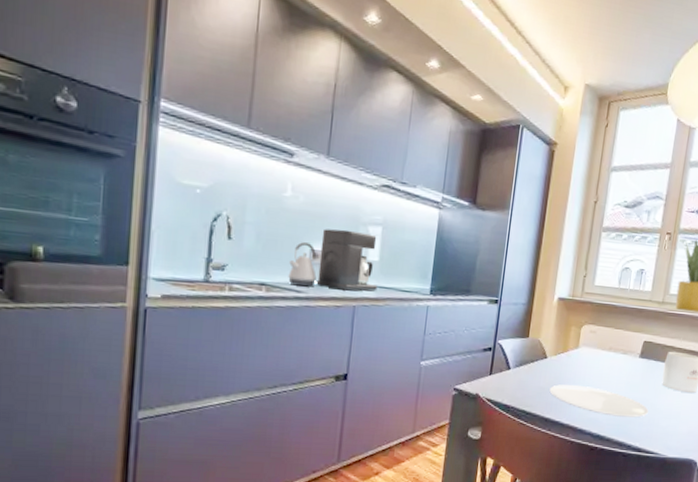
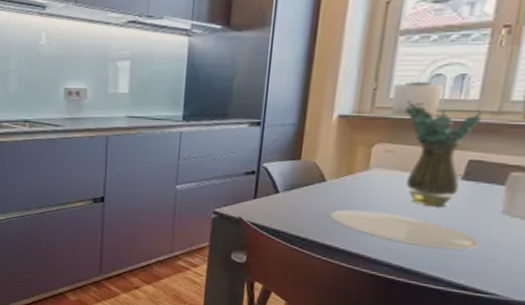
kettle: present [288,242,317,287] -> none [47,82,71,121]
coffee maker: present [316,228,378,292] -> none [71,67,129,122]
planter: none [595,272,630,303] -> present [391,81,444,116]
vase: none [603,288,653,380] -> present [404,100,482,207]

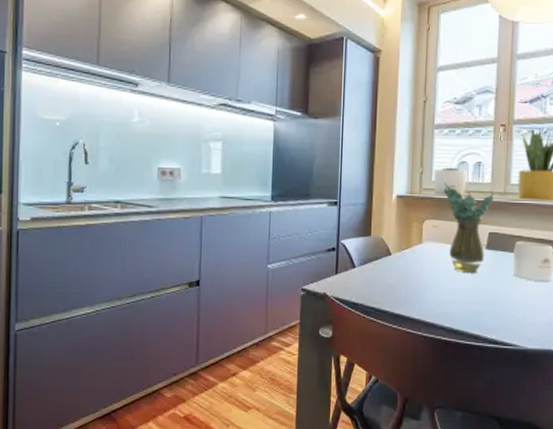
plate: present [330,209,479,251] -> none [397,279,502,311]

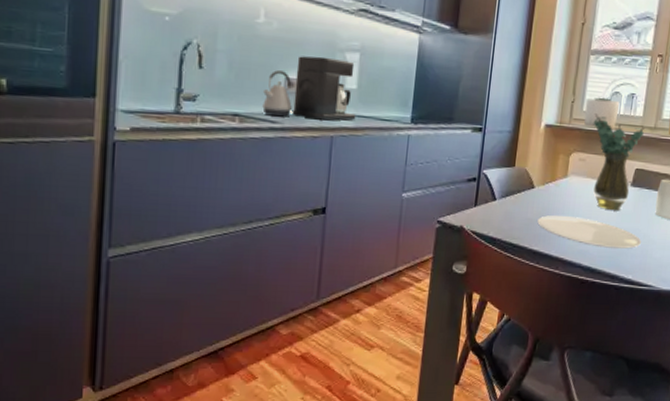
kettle: none [140,162,165,202] -> present [262,70,292,117]
coffee maker: none [165,147,222,203] -> present [291,56,356,121]
plate: none [397,279,502,311] -> present [537,215,641,250]

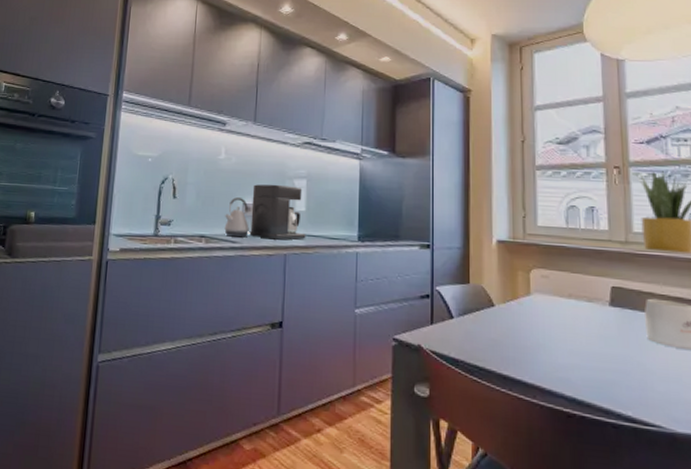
plate: present [537,215,641,250] -> none [503,336,636,380]
planter: present [584,97,620,129] -> none [539,211,579,244]
vase: present [593,113,644,210] -> none [551,228,614,333]

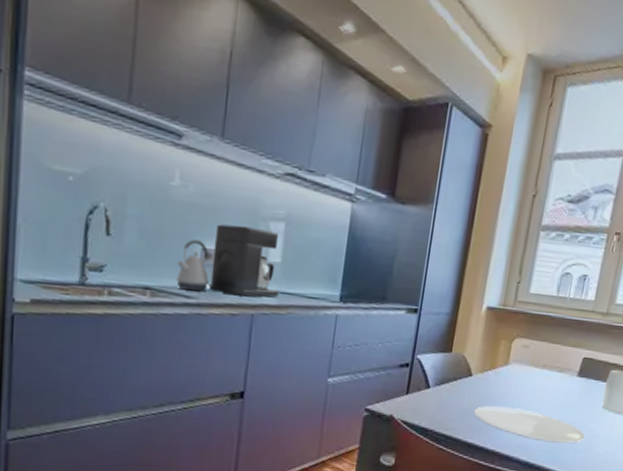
plate: none [503,336,636,380] -> present [474,405,585,445]

